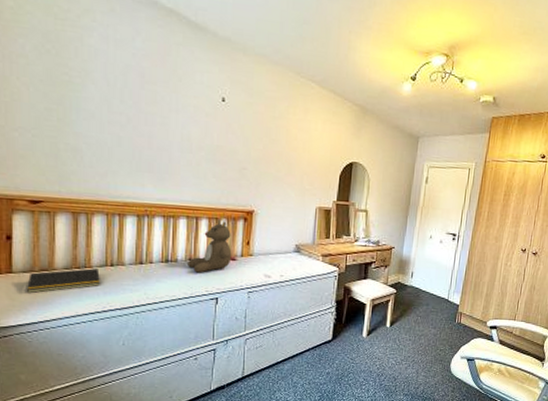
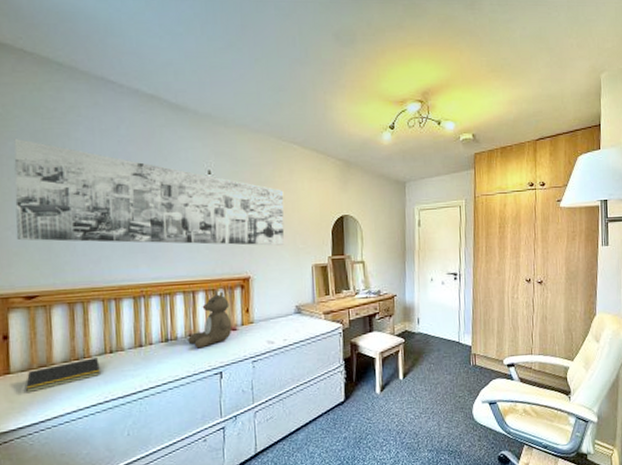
wall art: none [23,37,296,184] -> present [14,139,285,246]

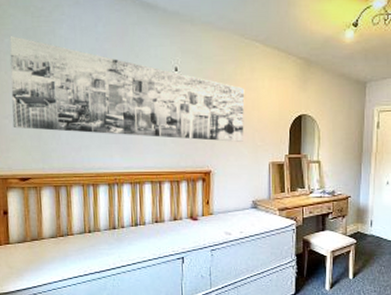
notepad: present [26,358,100,393] -> none [22,236,81,262]
teddy bear: present [188,290,232,349] -> none [154,182,194,234]

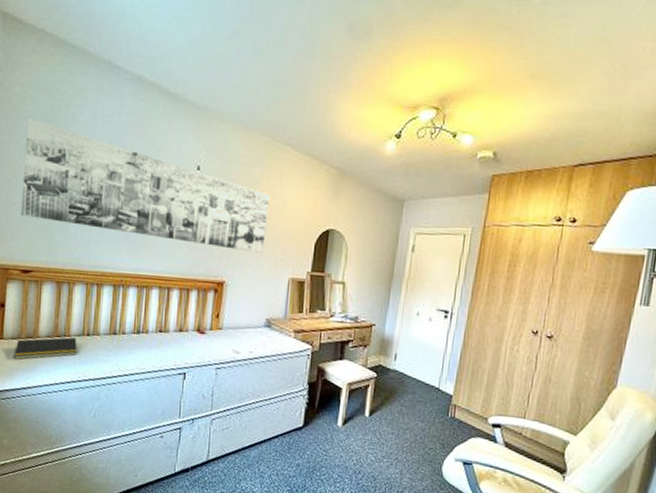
notepad: none [22,236,81,262] -> present [14,337,77,360]

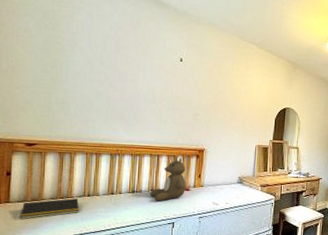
wall art: present [20,118,270,253] -> none [24,16,240,126]
teddy bear: none [158,290,201,346] -> present [150,156,186,202]

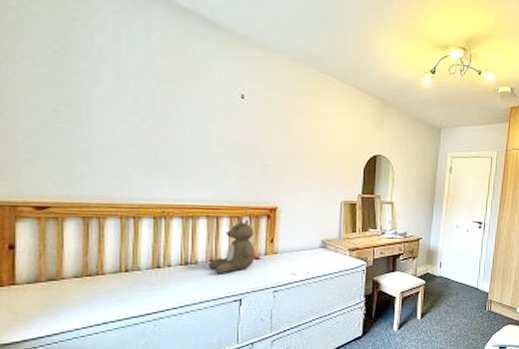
notepad: present [21,198,79,220] -> none [32,275,114,306]

